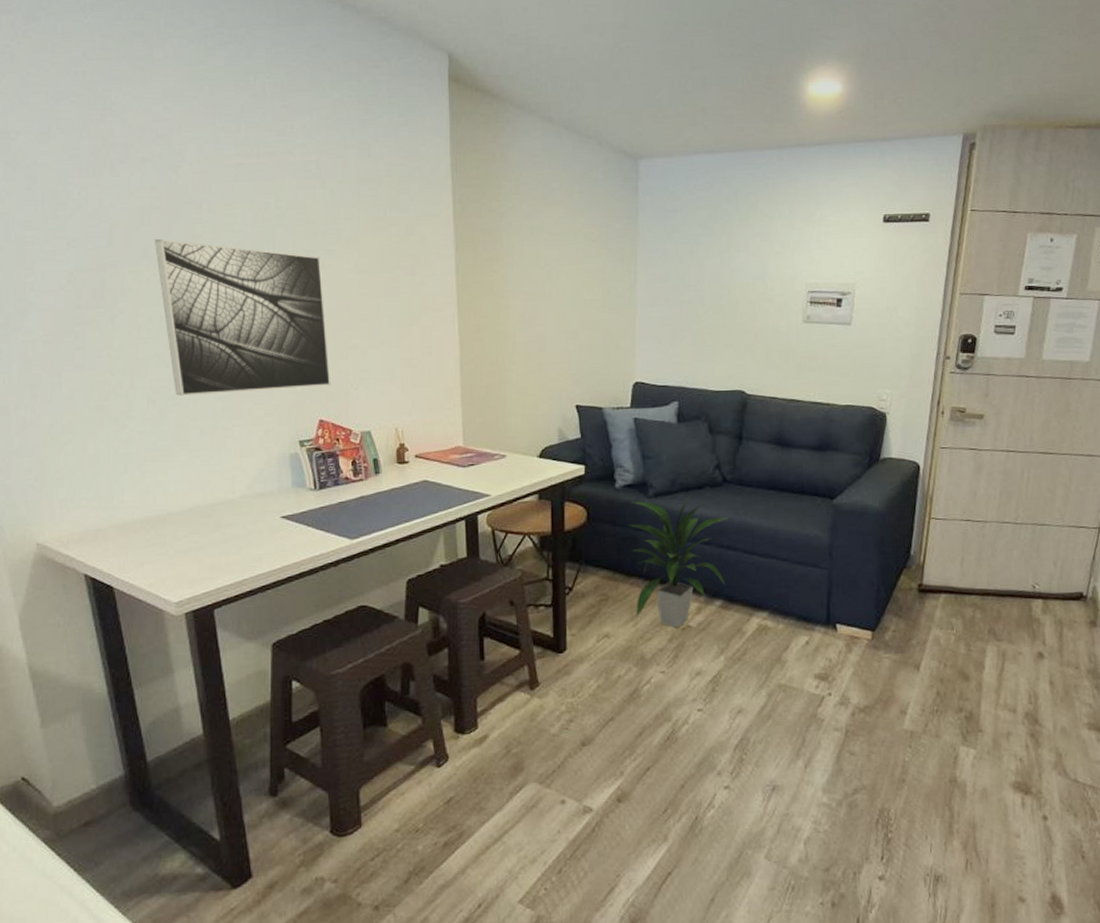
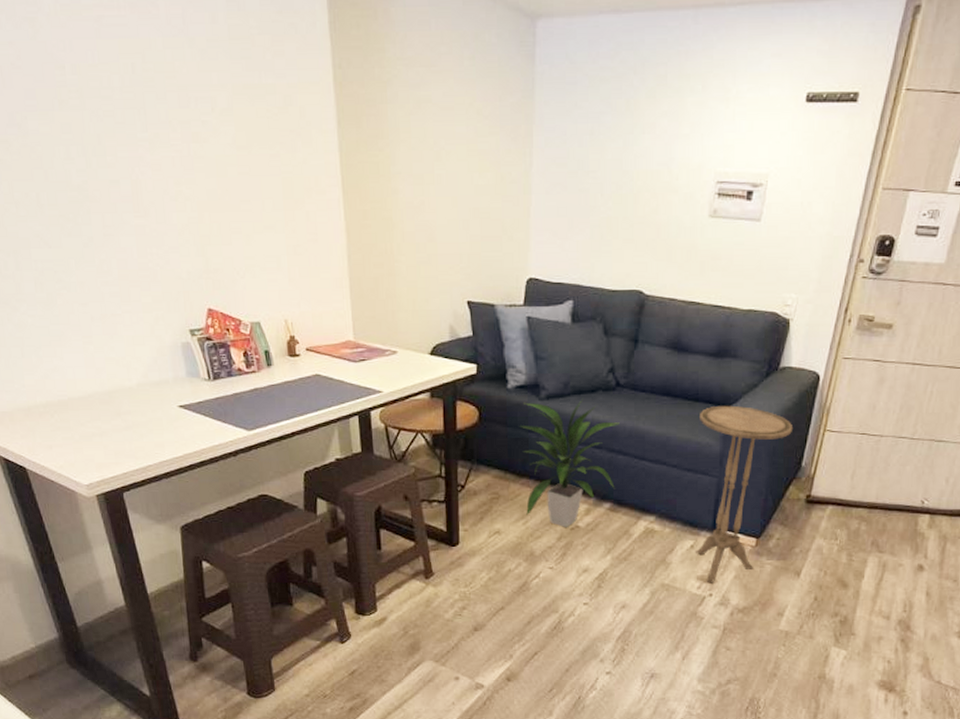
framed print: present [155,239,331,396] -> none [20,104,217,279]
side table: none [805,497,898,682] -> present [696,405,792,583]

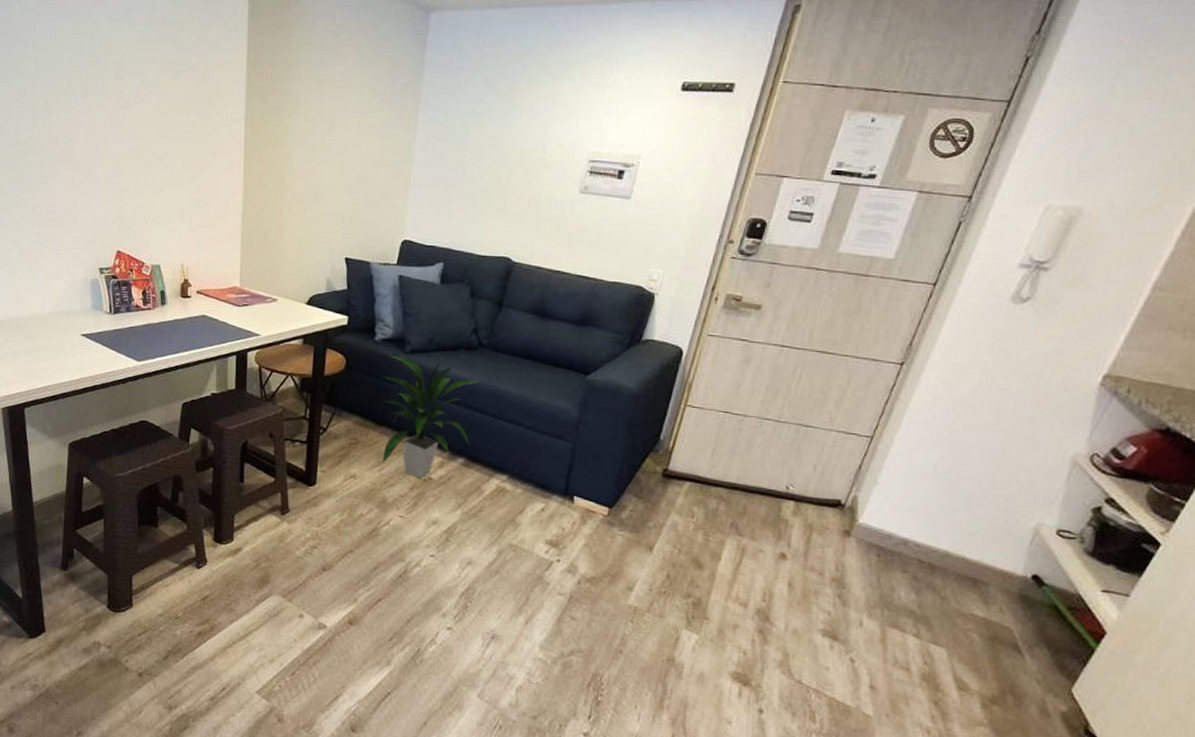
side table: present [696,405,792,583] -> none [546,372,652,549]

